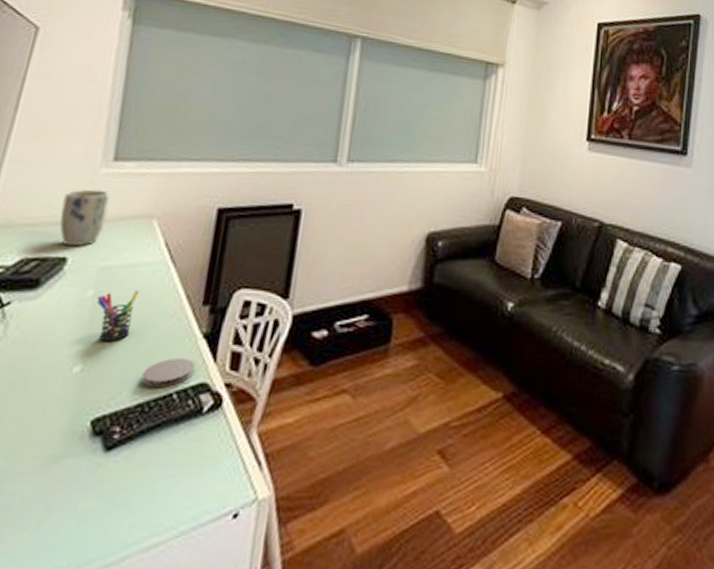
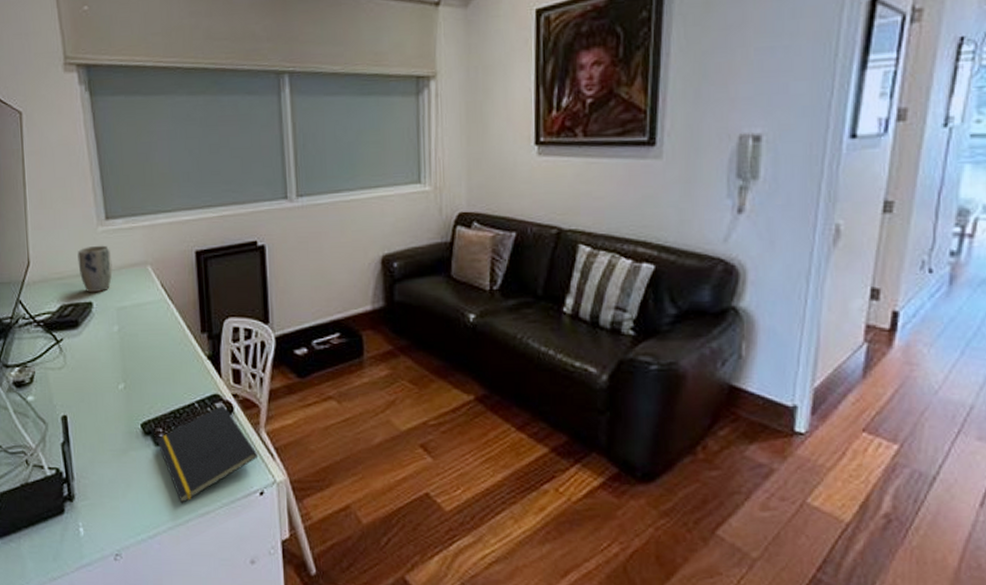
pen holder: present [96,291,140,343] -> none [121,324,152,366]
notepad: none [108,397,242,534] -> present [157,405,258,504]
coaster: present [141,358,195,389] -> none [169,376,206,399]

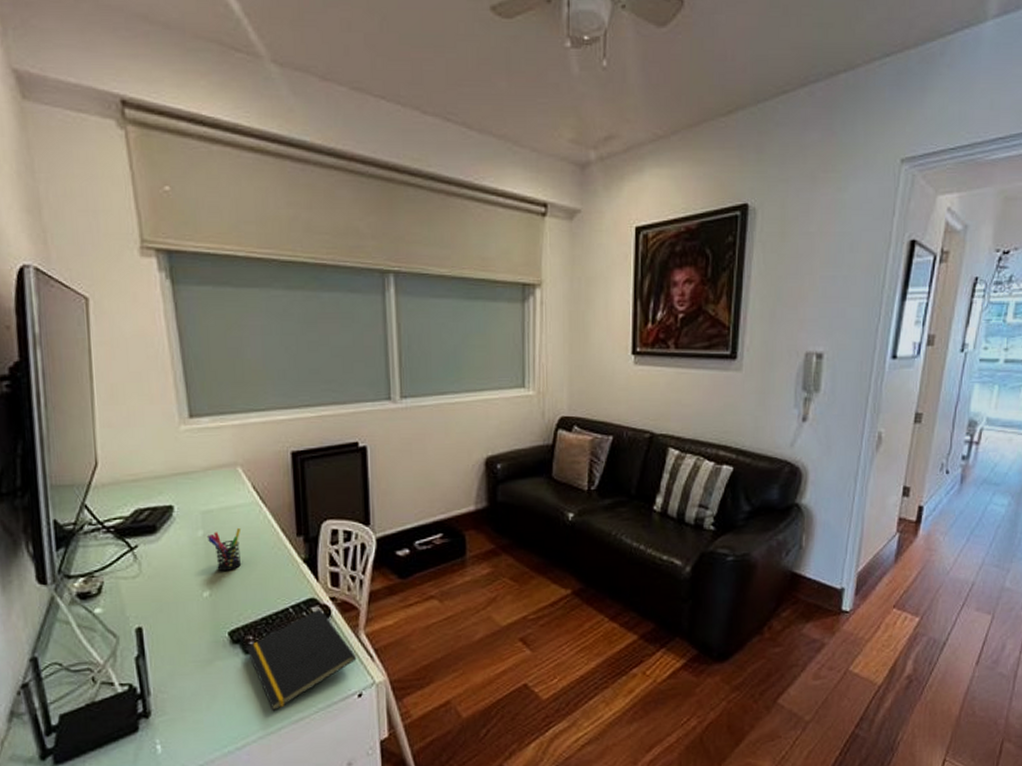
plant pot: present [77,245,113,293] -> none [155,445,197,496]
pen holder: none [121,324,152,366] -> present [206,528,242,572]

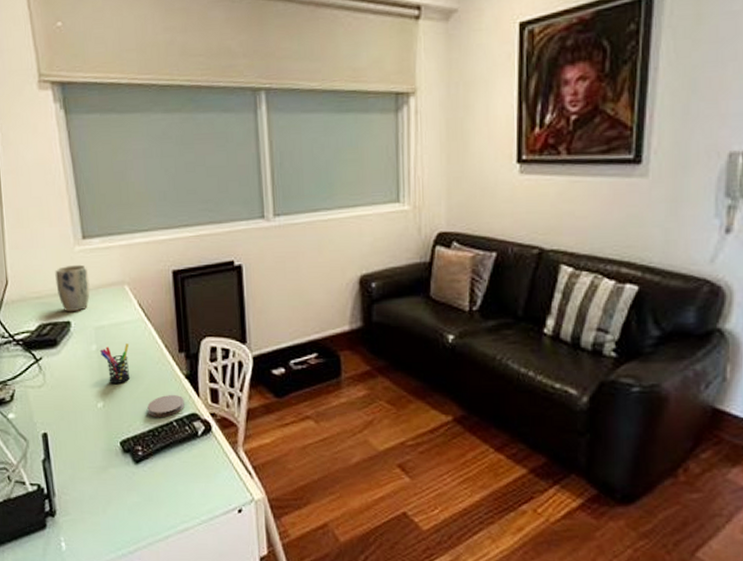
plant pot: none [155,445,197,496] -> present [55,264,90,312]
notepad: present [247,609,357,712] -> none [136,424,237,521]
coaster: none [260,580,302,605] -> present [147,395,185,418]

